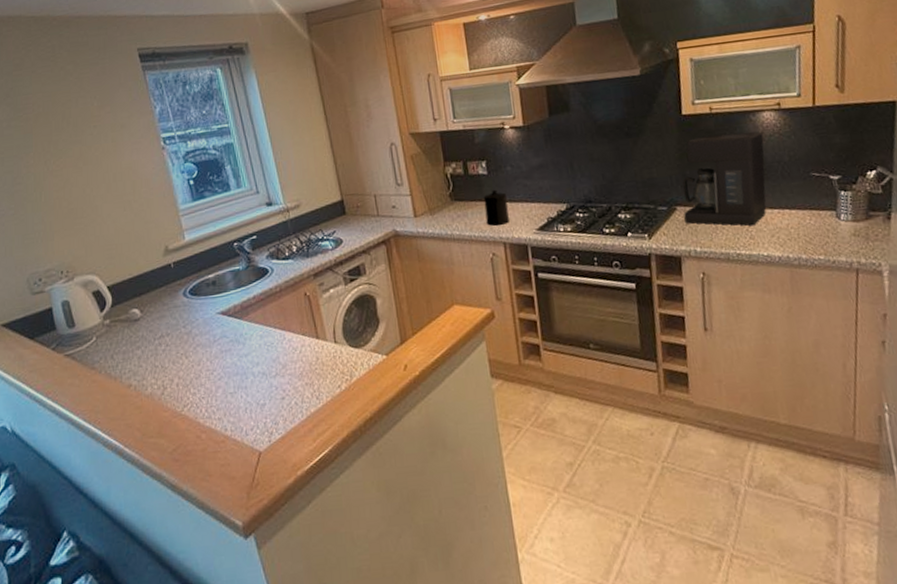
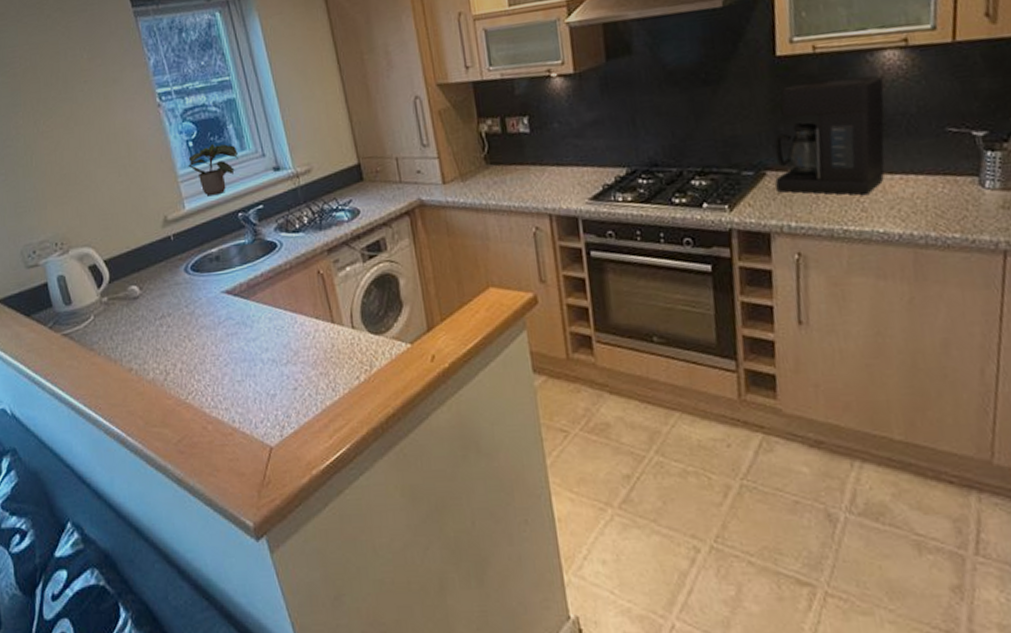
potted plant: none [189,182,235,229] -> present [188,143,238,197]
canister: present [483,189,509,226] -> none [525,151,556,195]

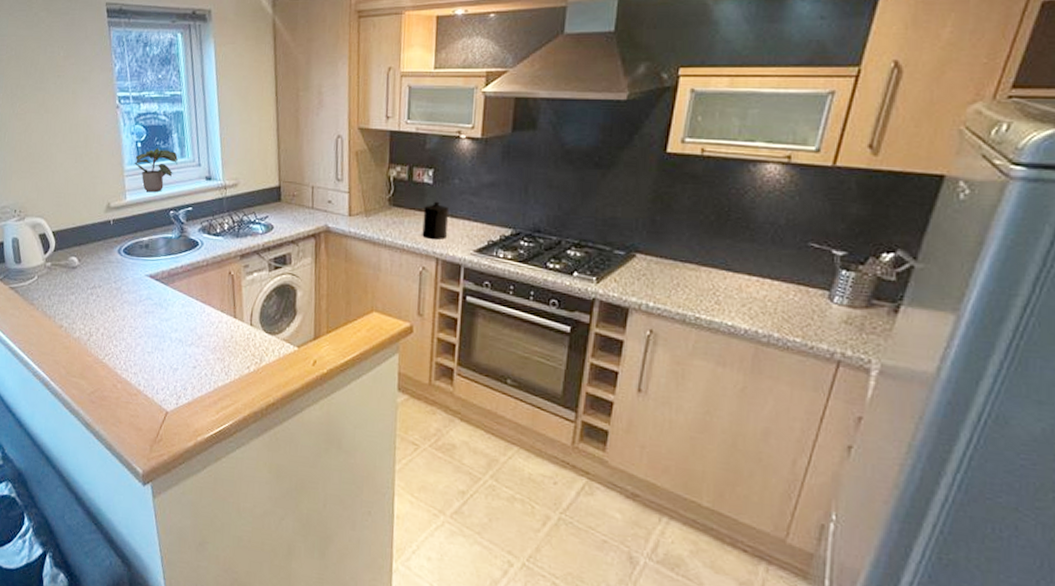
canister: none [525,151,556,195] -> present [422,201,448,239]
coffee maker: present [774,76,885,195] -> none [642,180,760,289]

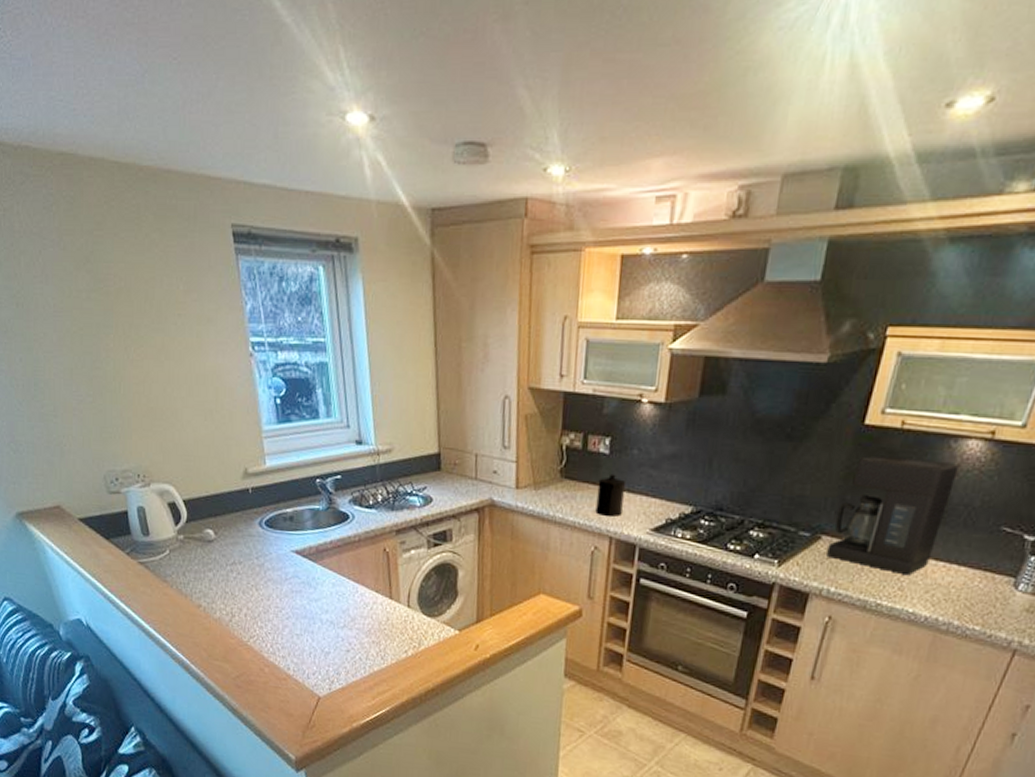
potted plant: present [134,147,178,193] -> none [274,404,323,458]
coffee maker: none [642,180,760,289] -> present [827,455,959,575]

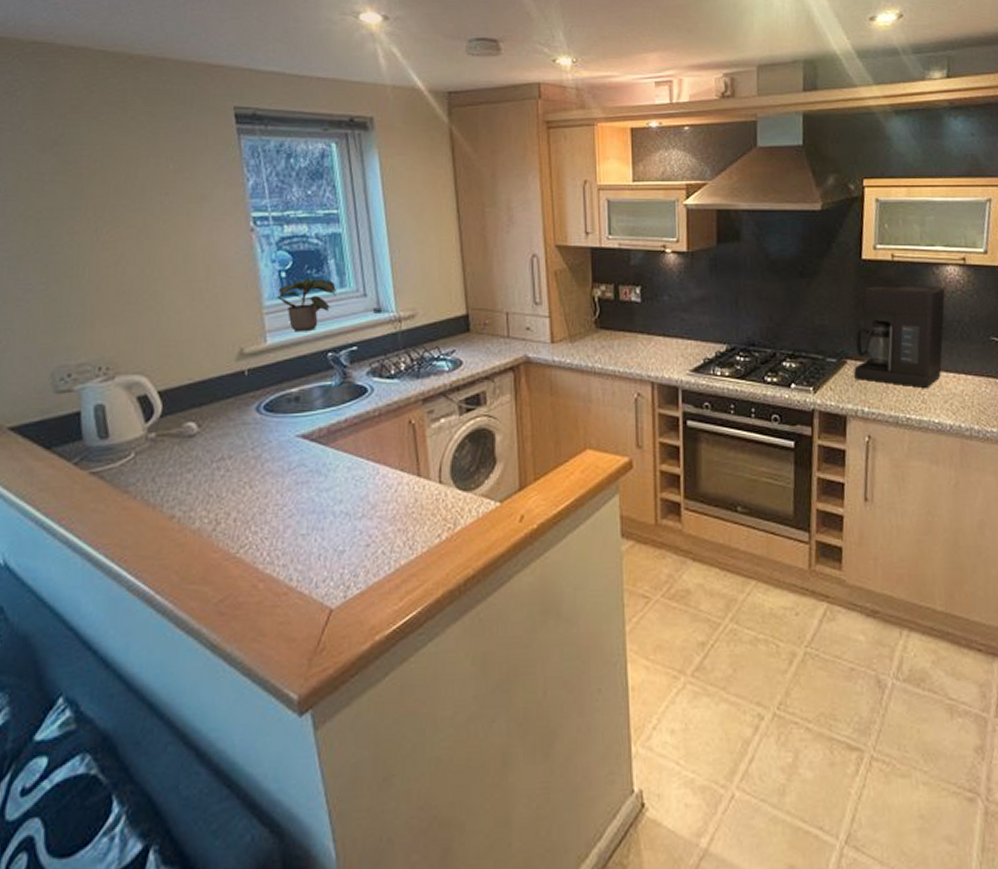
potted plant: none [274,404,323,458] -> present [277,276,336,332]
canister: present [595,473,625,517] -> none [634,320,660,362]

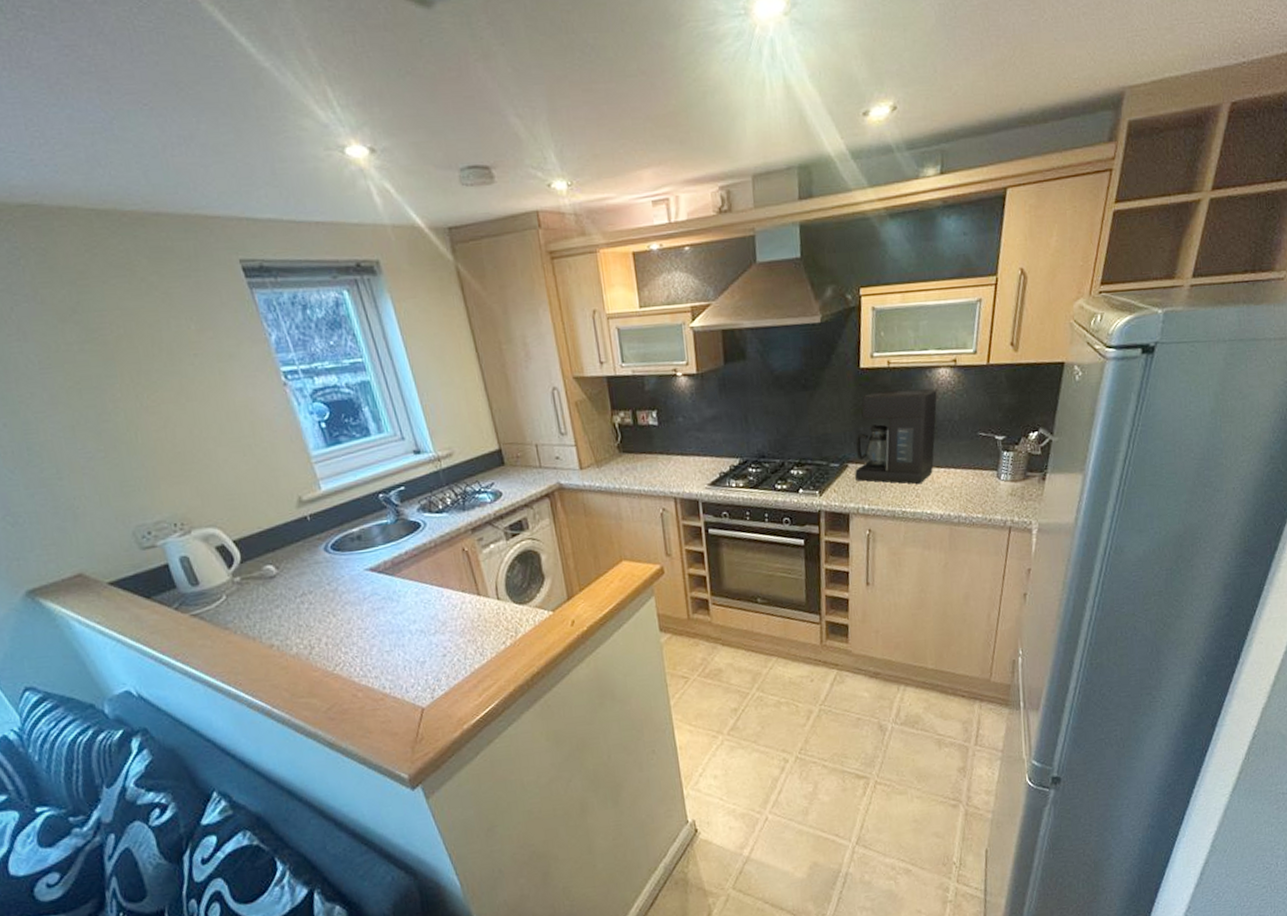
potted plant: present [277,276,336,332] -> none [322,425,376,478]

